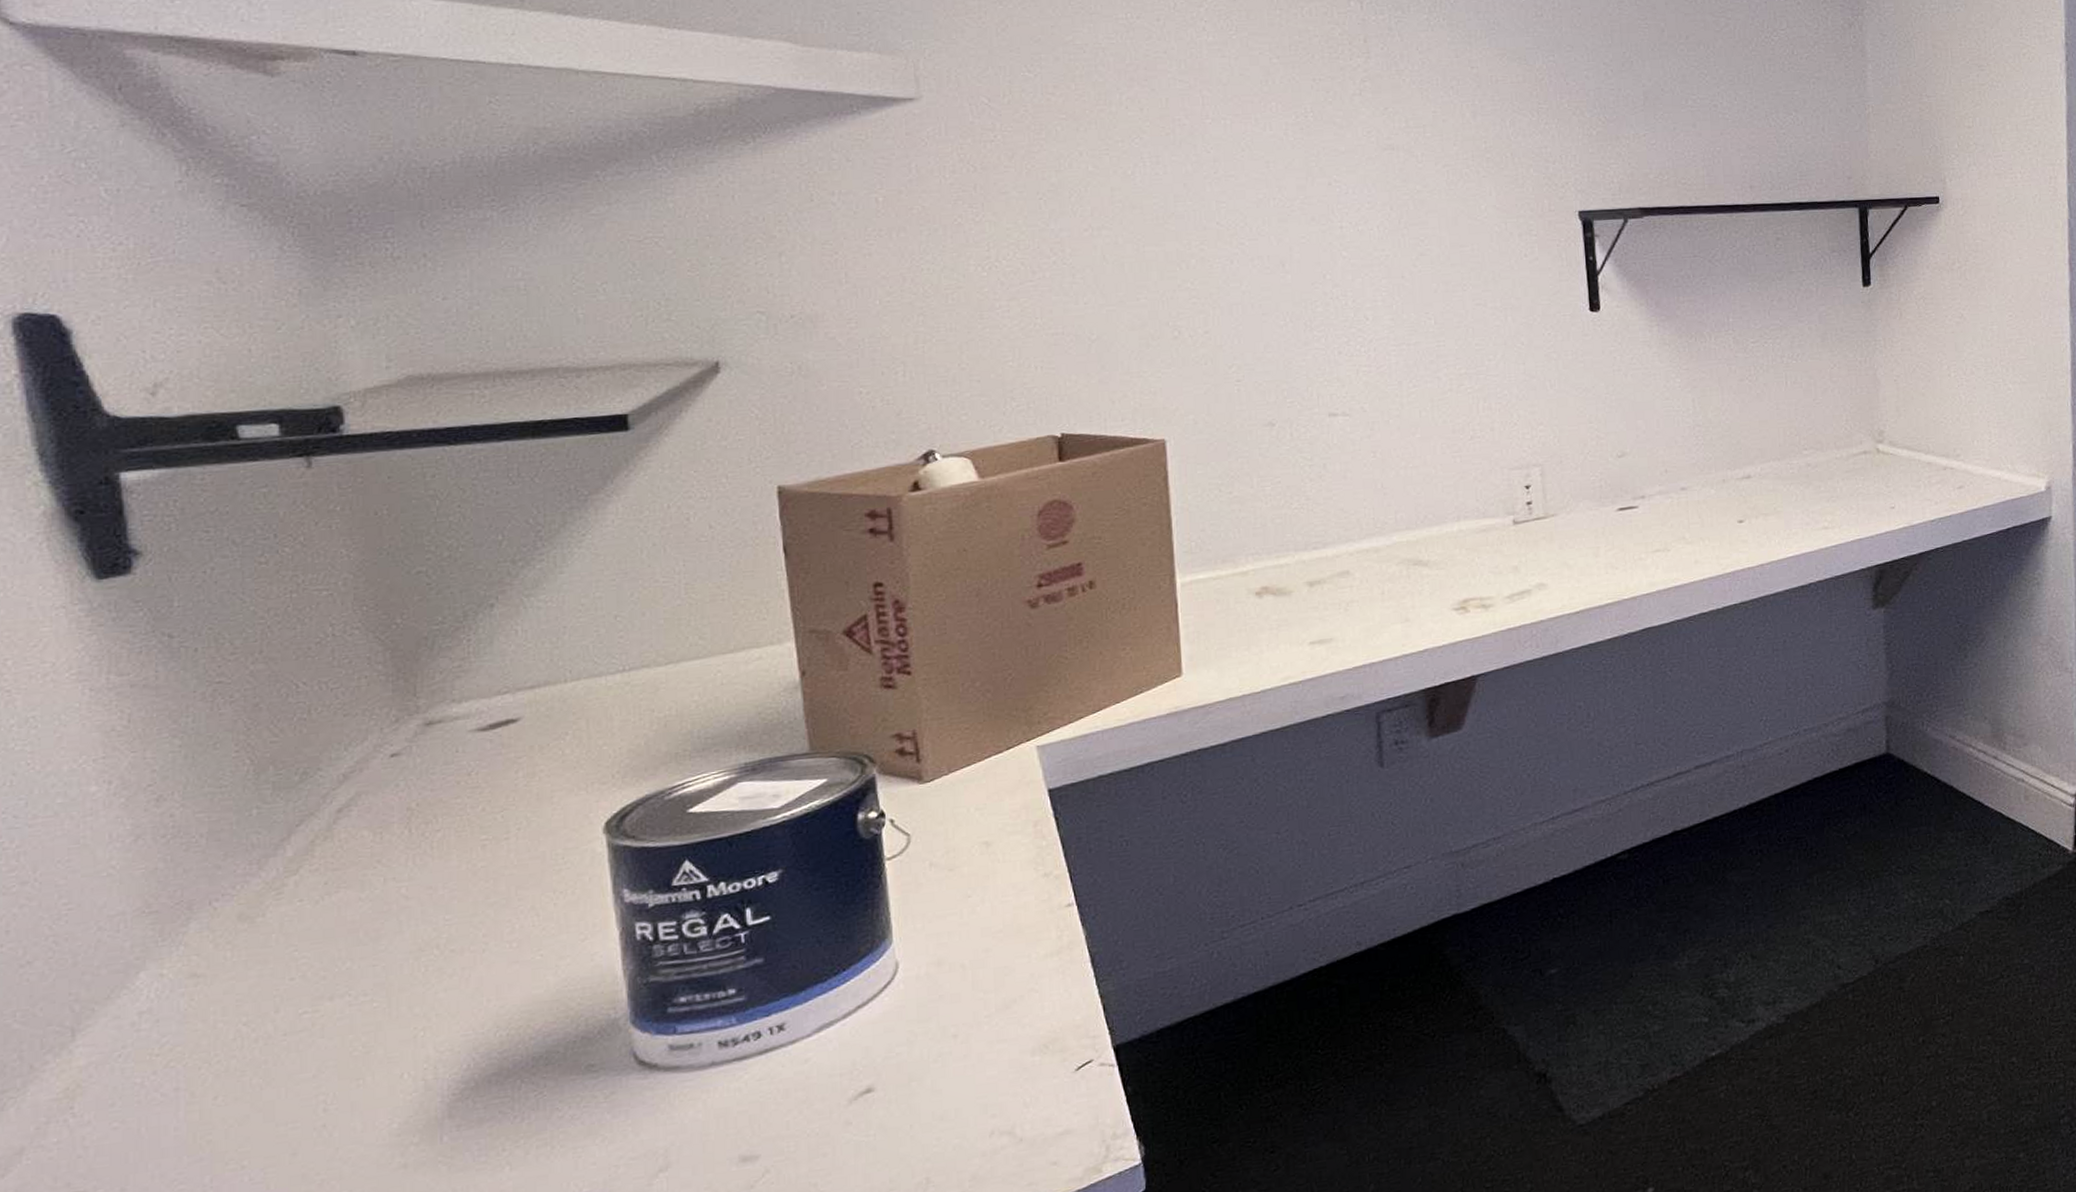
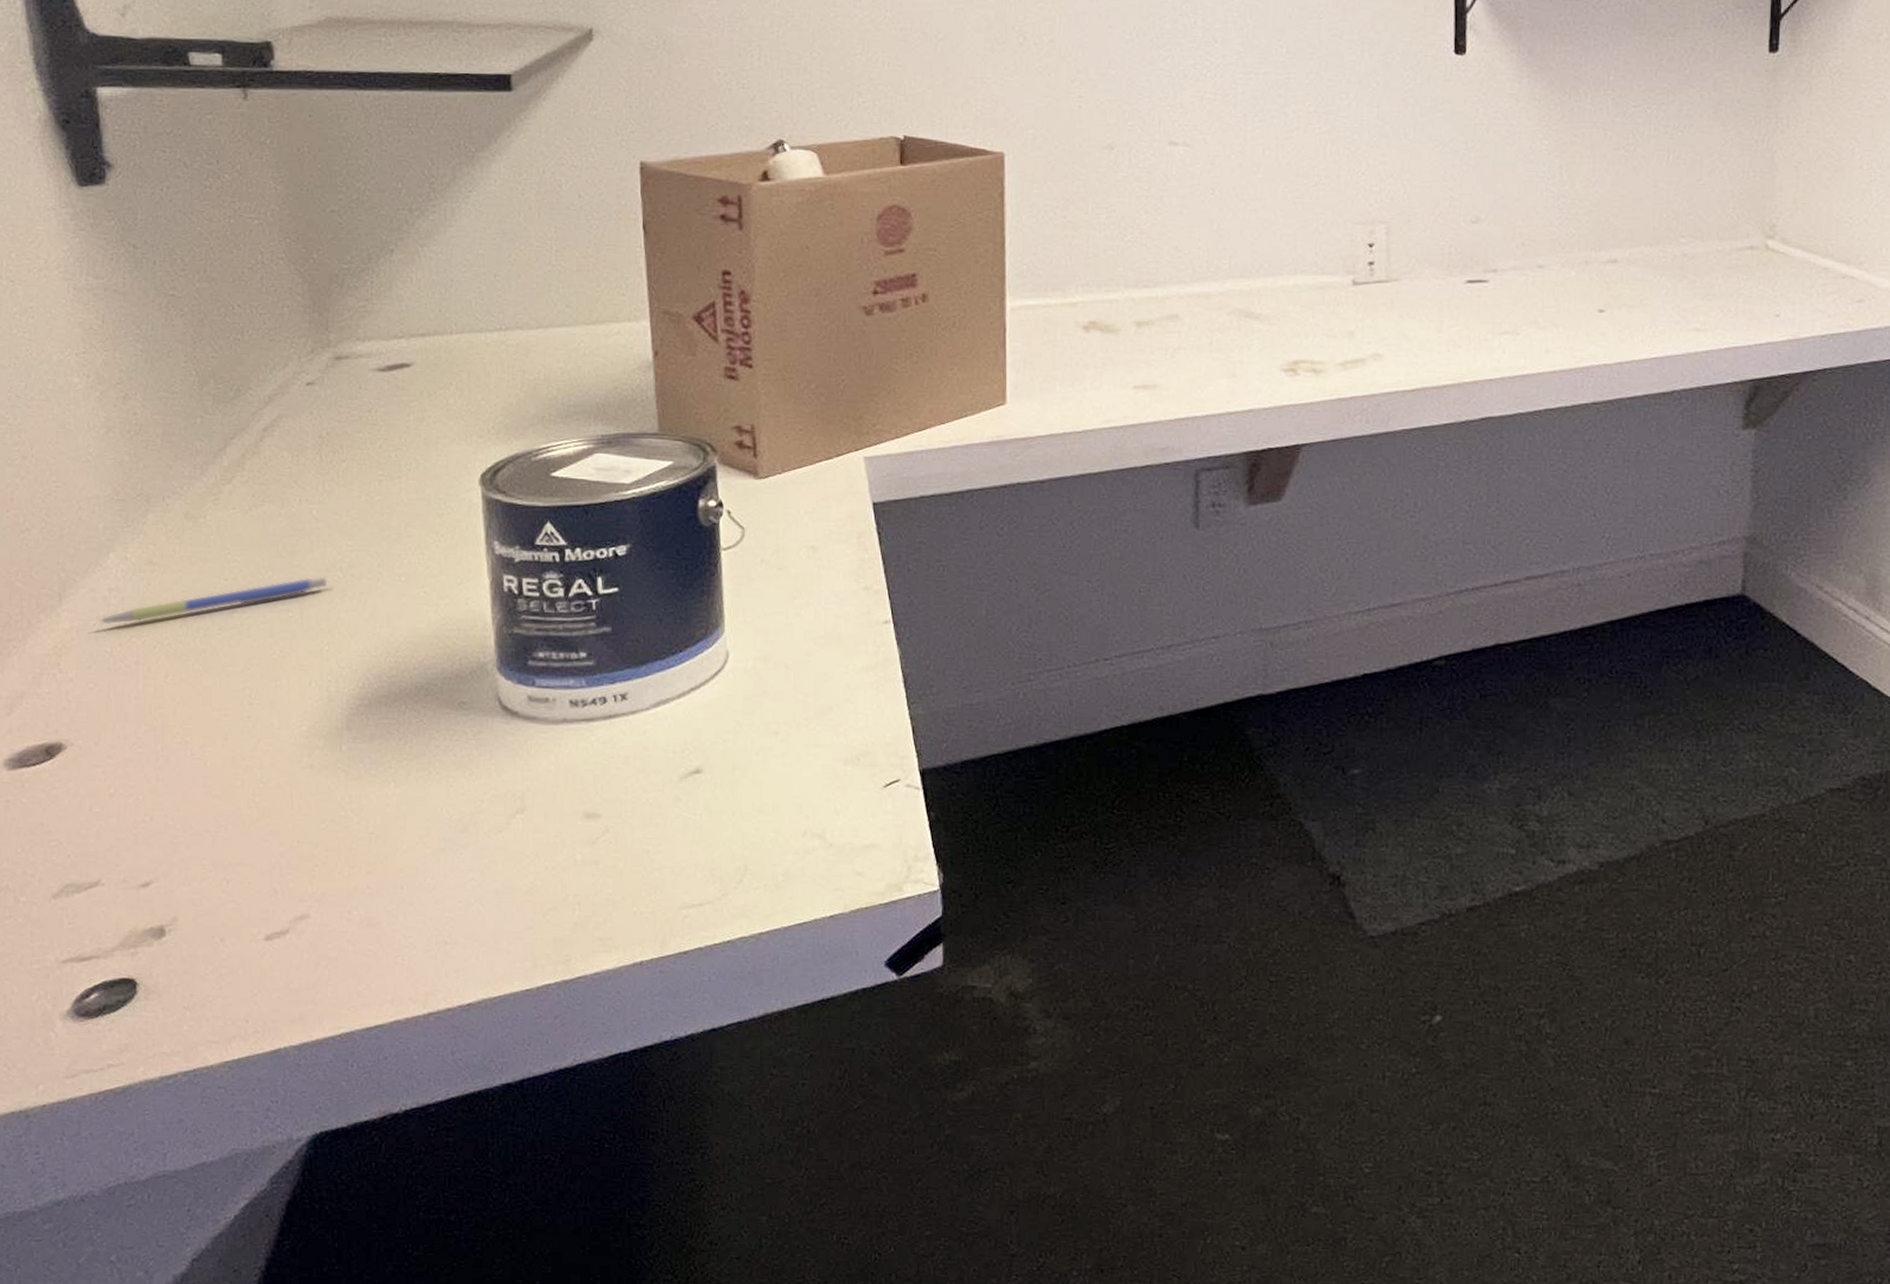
pen: none [124,957,422,1053] -> present [98,577,328,625]

